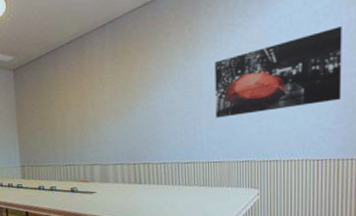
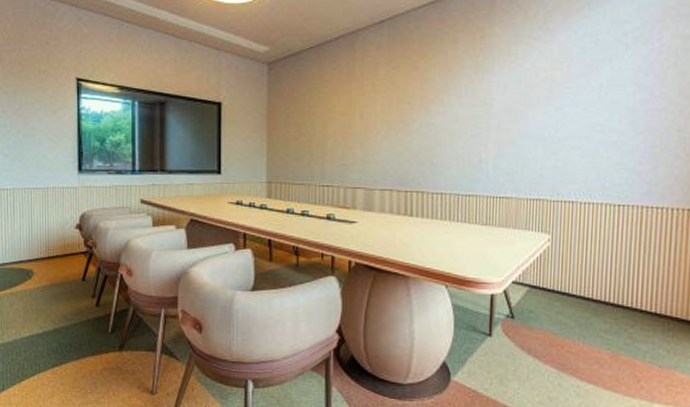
wall art: present [215,26,342,118] -> none [505,53,653,145]

